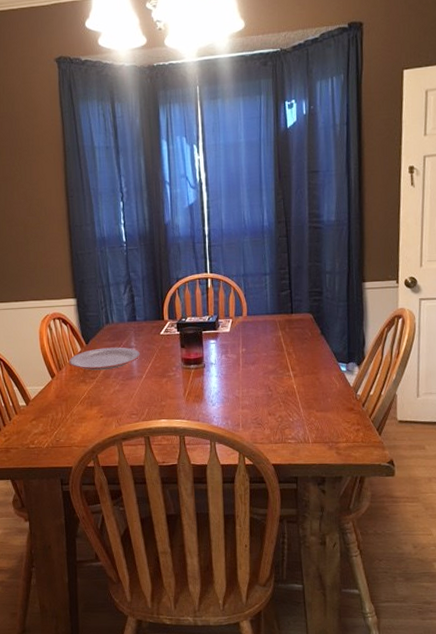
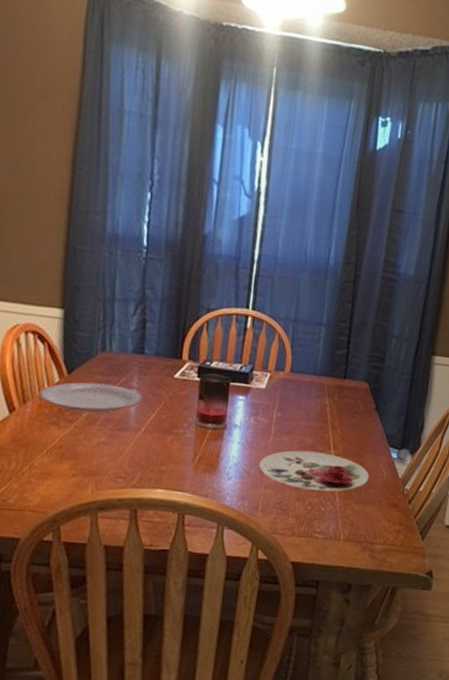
plate: none [234,374,326,406] -> present [258,450,370,492]

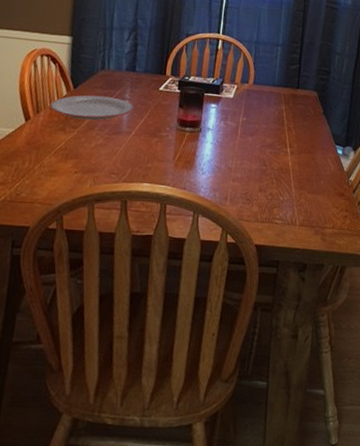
plate: present [258,450,370,492] -> none [227,148,320,183]

